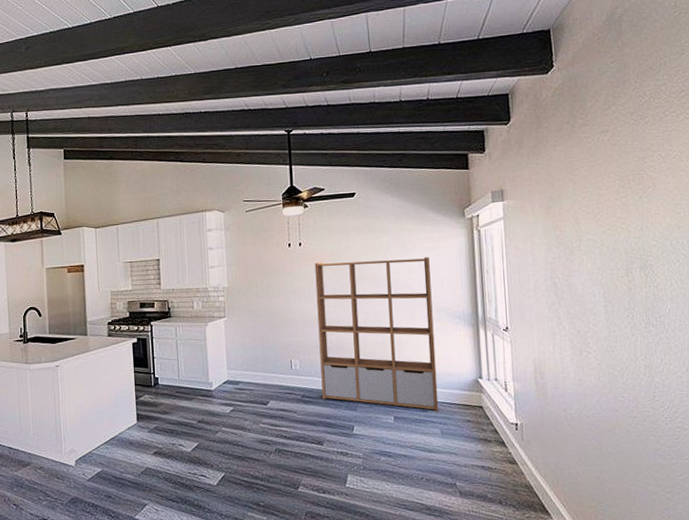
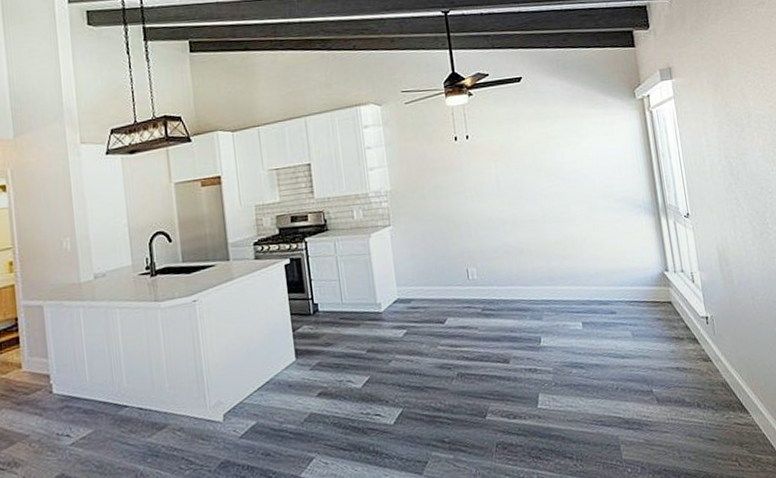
shelving unit: present [314,257,439,412] -> none [484,143,628,313]

